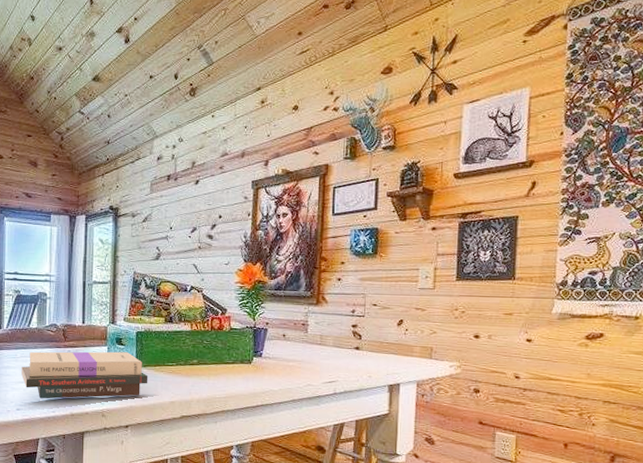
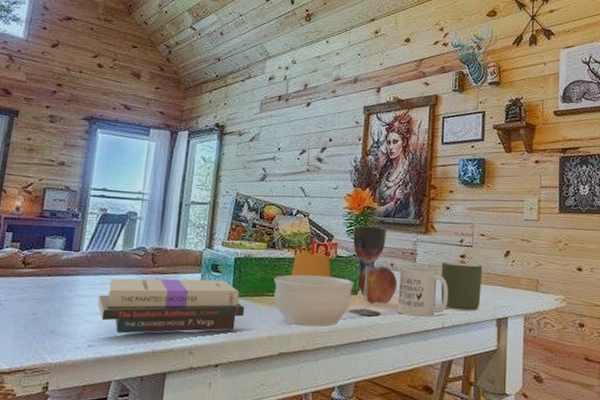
bowl: none [173,346,248,394] -> present [273,274,354,327]
candle: none [189,310,225,348] -> present [291,236,331,278]
wineglass: none [243,299,279,383] -> present [348,225,388,316]
fruit: none [251,335,290,373] -> present [358,264,398,305]
mug: none [290,336,340,385] -> present [397,266,449,318]
mug: none [332,331,375,379] -> present [440,261,483,312]

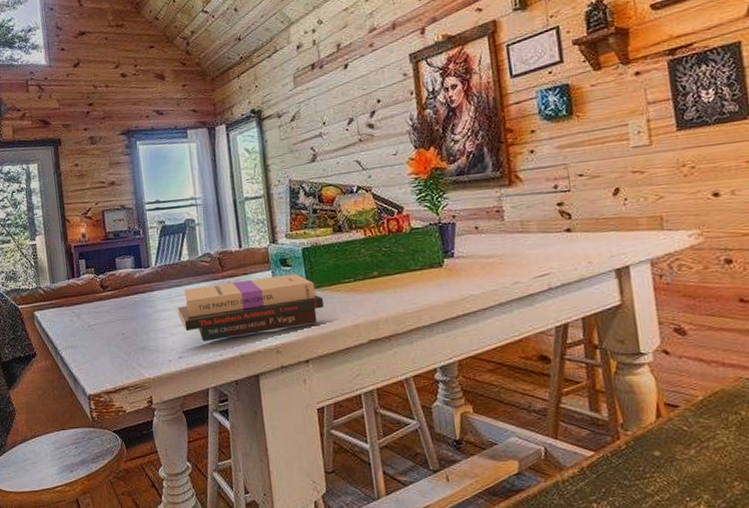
bowl: present [273,274,354,327] -> none [347,251,437,310]
candle: present [291,236,331,278] -> none [364,211,408,257]
wineglass: present [348,225,388,316] -> none [423,188,473,289]
fruit: present [358,264,398,305] -> none [440,231,488,275]
mug: present [397,266,449,318] -> none [487,224,552,282]
mug: present [440,261,483,312] -> none [535,210,592,269]

